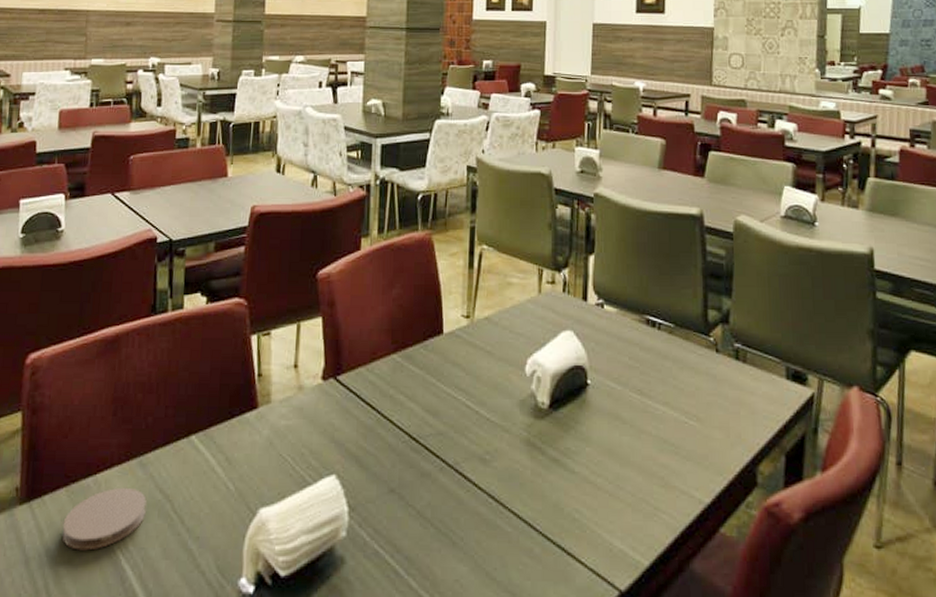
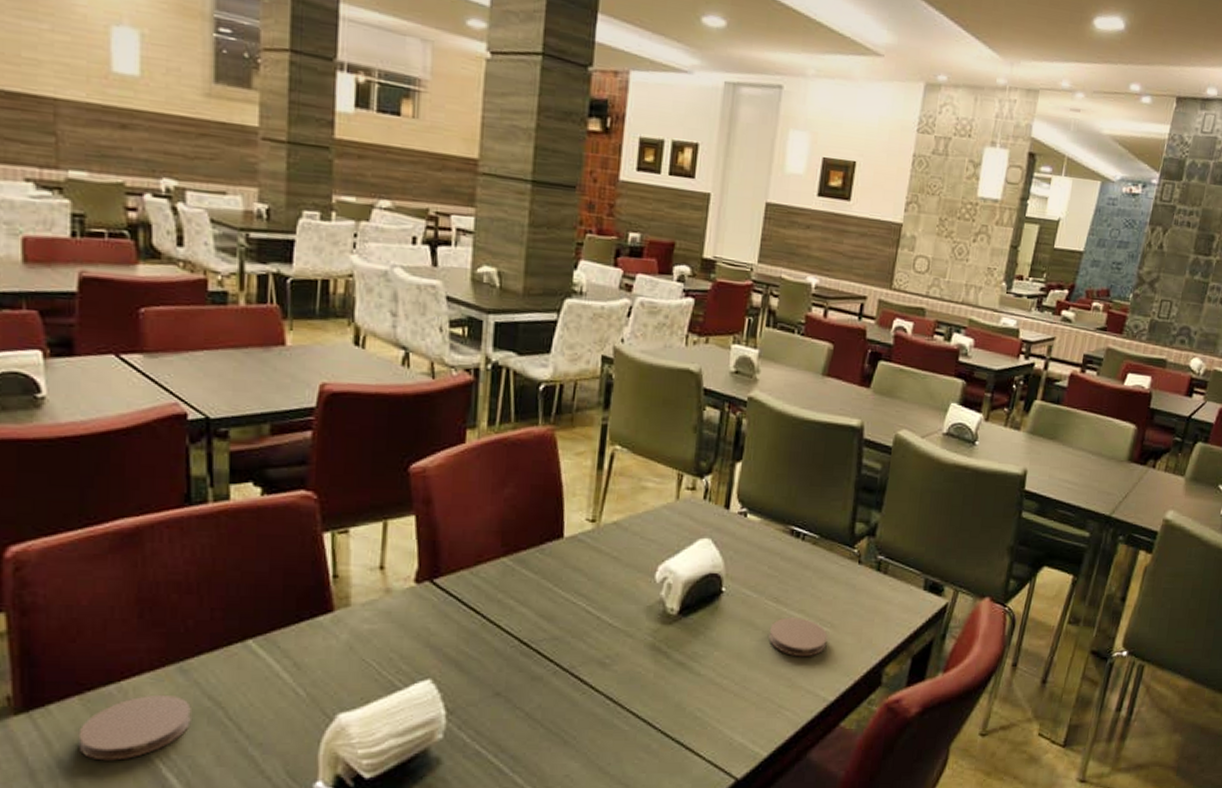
coaster: none [637,410,695,454] -> present [768,617,828,657]

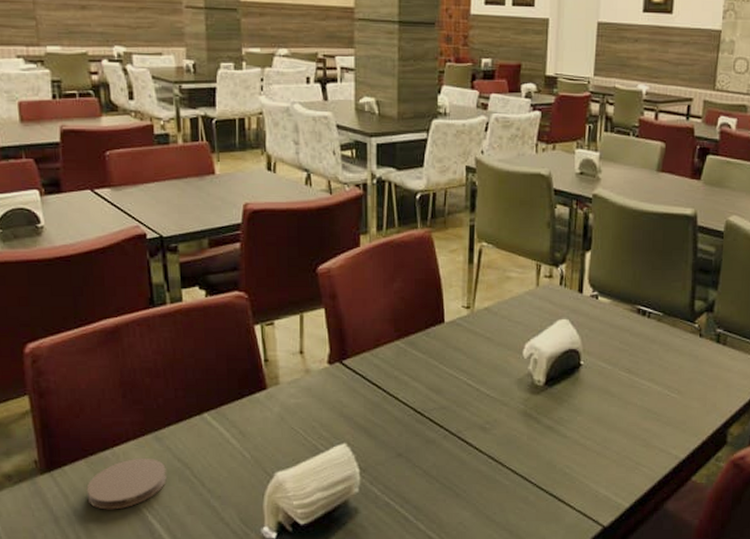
coaster: present [768,617,828,657] -> none [624,386,676,420]

